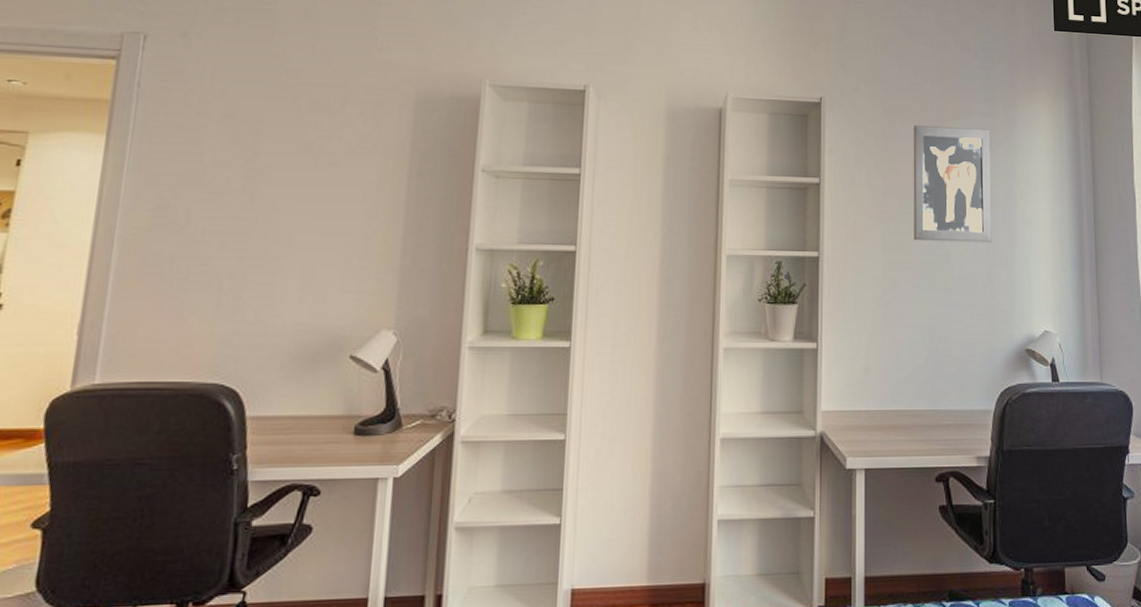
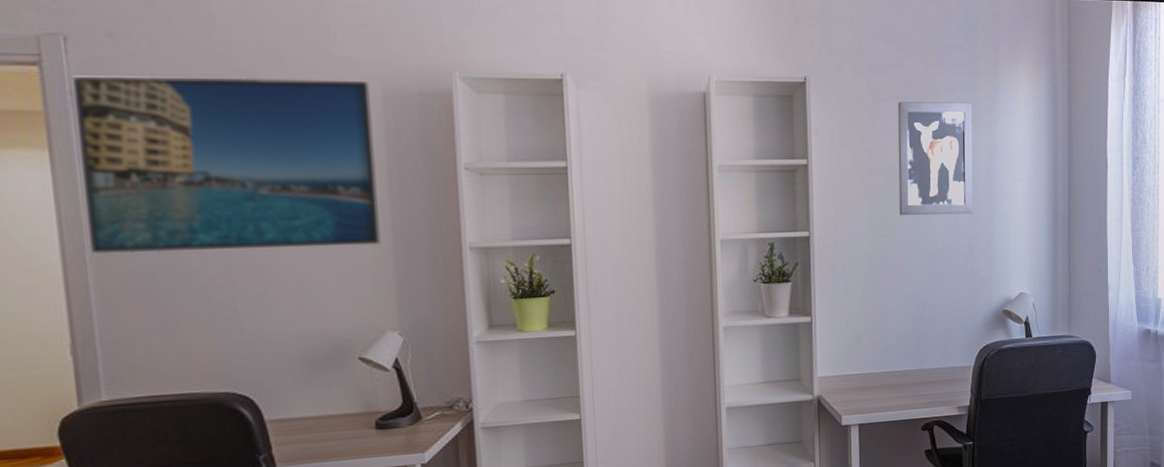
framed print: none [119,69,405,241] -> present [71,75,381,255]

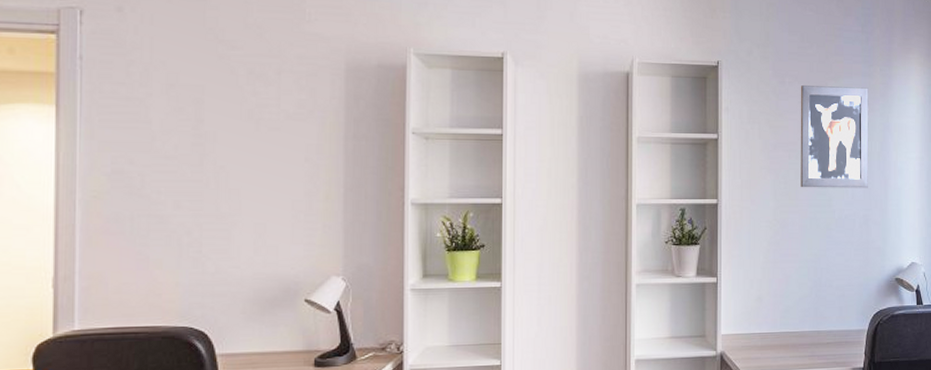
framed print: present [71,75,381,255] -> none [80,43,335,198]

